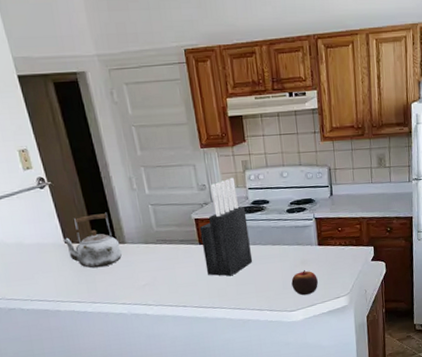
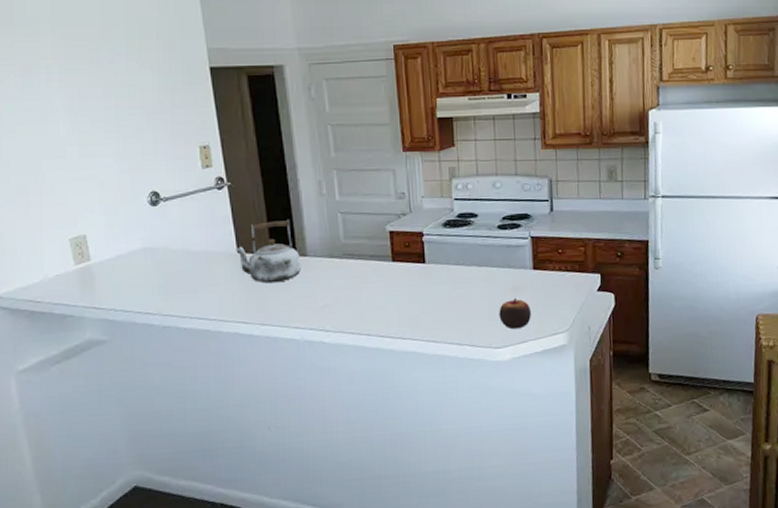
knife block: present [199,177,253,277] -> none [394,185,454,301]

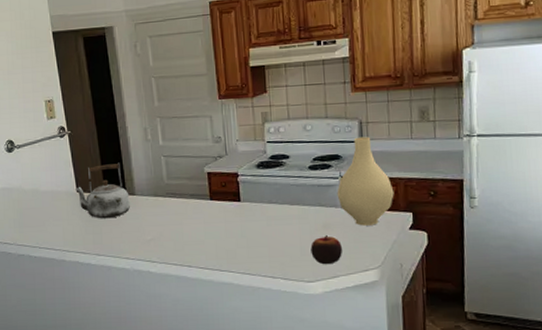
vase: none [526,195,583,288] -> present [337,136,394,226]

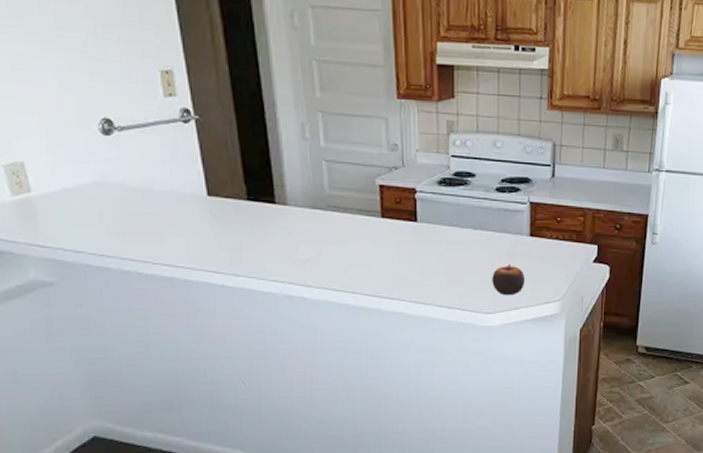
kettle: present [74,162,130,219] -> none [204,163,280,232]
vase: present [337,136,394,226] -> none [524,160,582,256]

